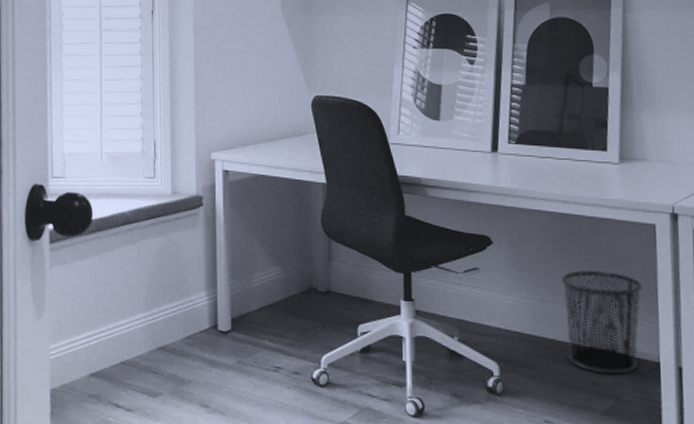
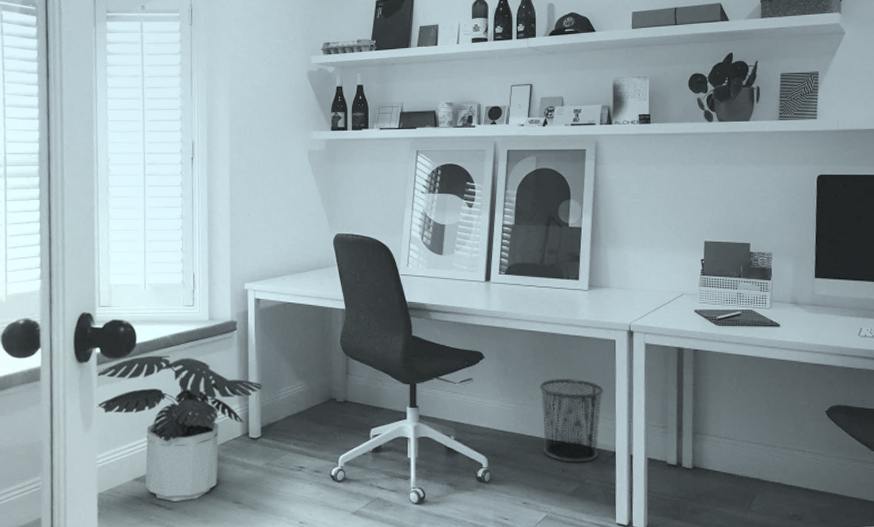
potted plant: none [49,233,233,402] -> present [97,355,263,501]

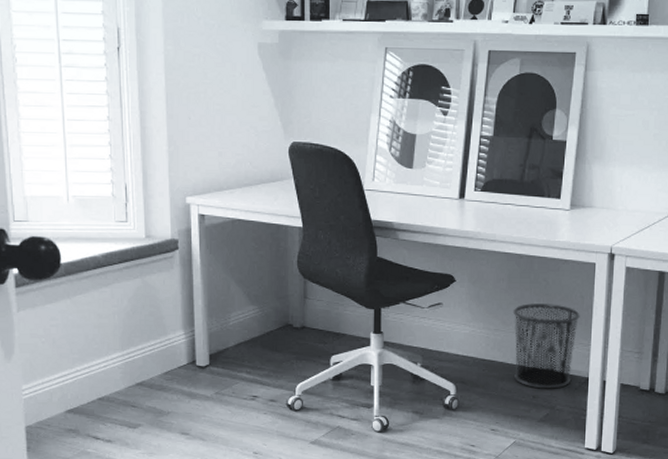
potted plant: present [97,355,263,501] -> none [17,277,210,433]

